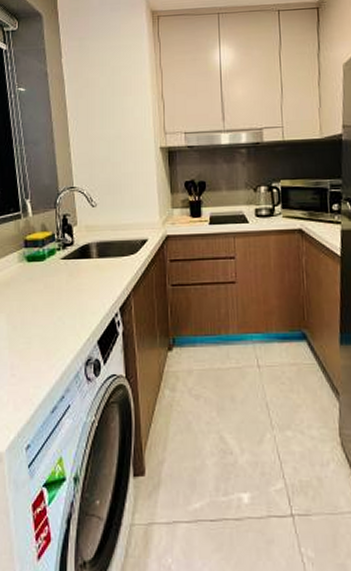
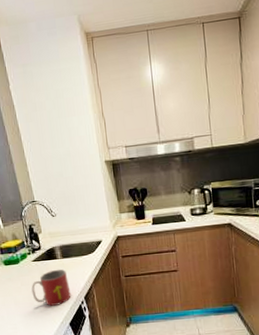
mug: none [56,270,104,317] -> present [31,269,71,306]

